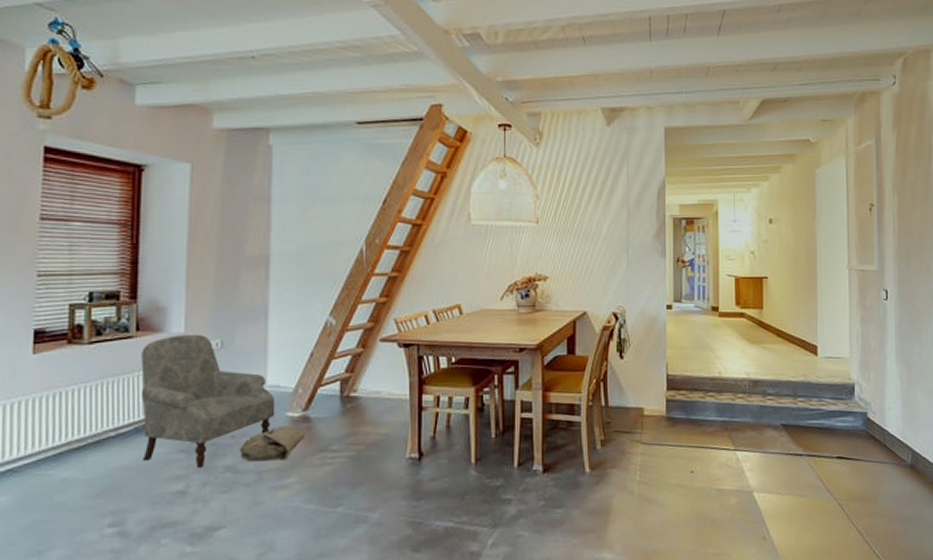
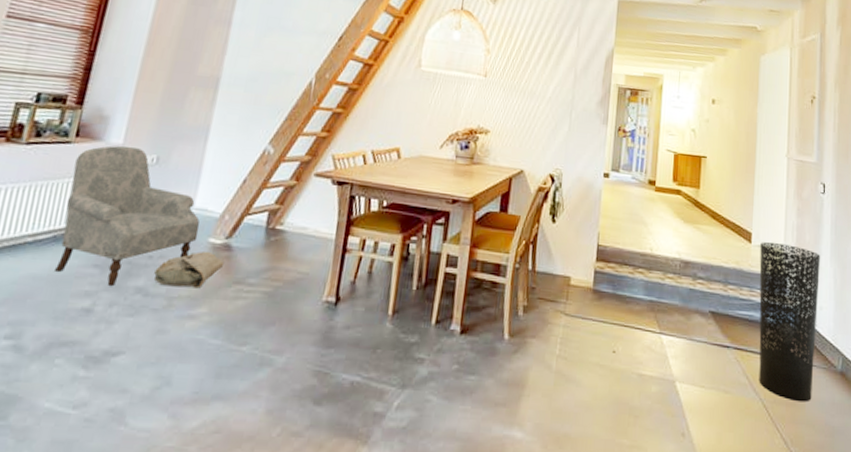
umbrella stand: none [826,353,886,497] -> present [759,242,820,402]

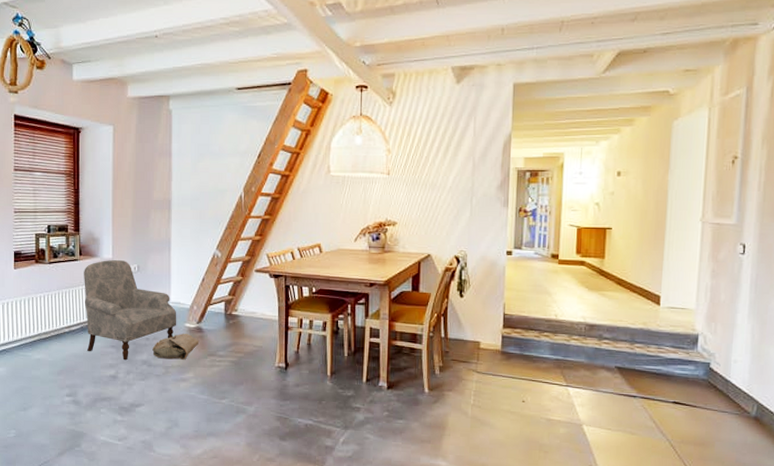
umbrella stand: present [759,242,820,402] -> none [666,304,736,443]

